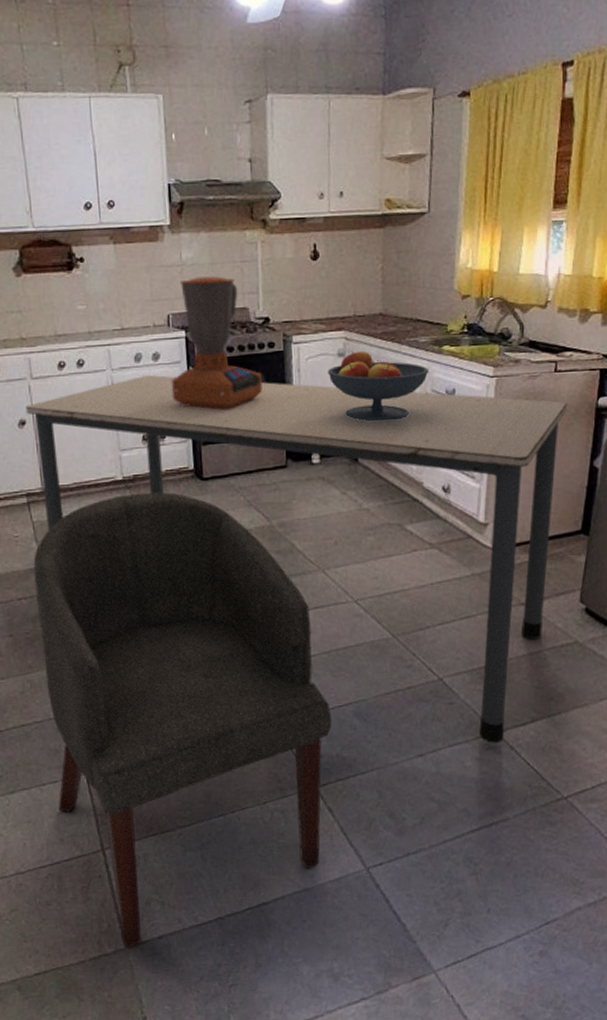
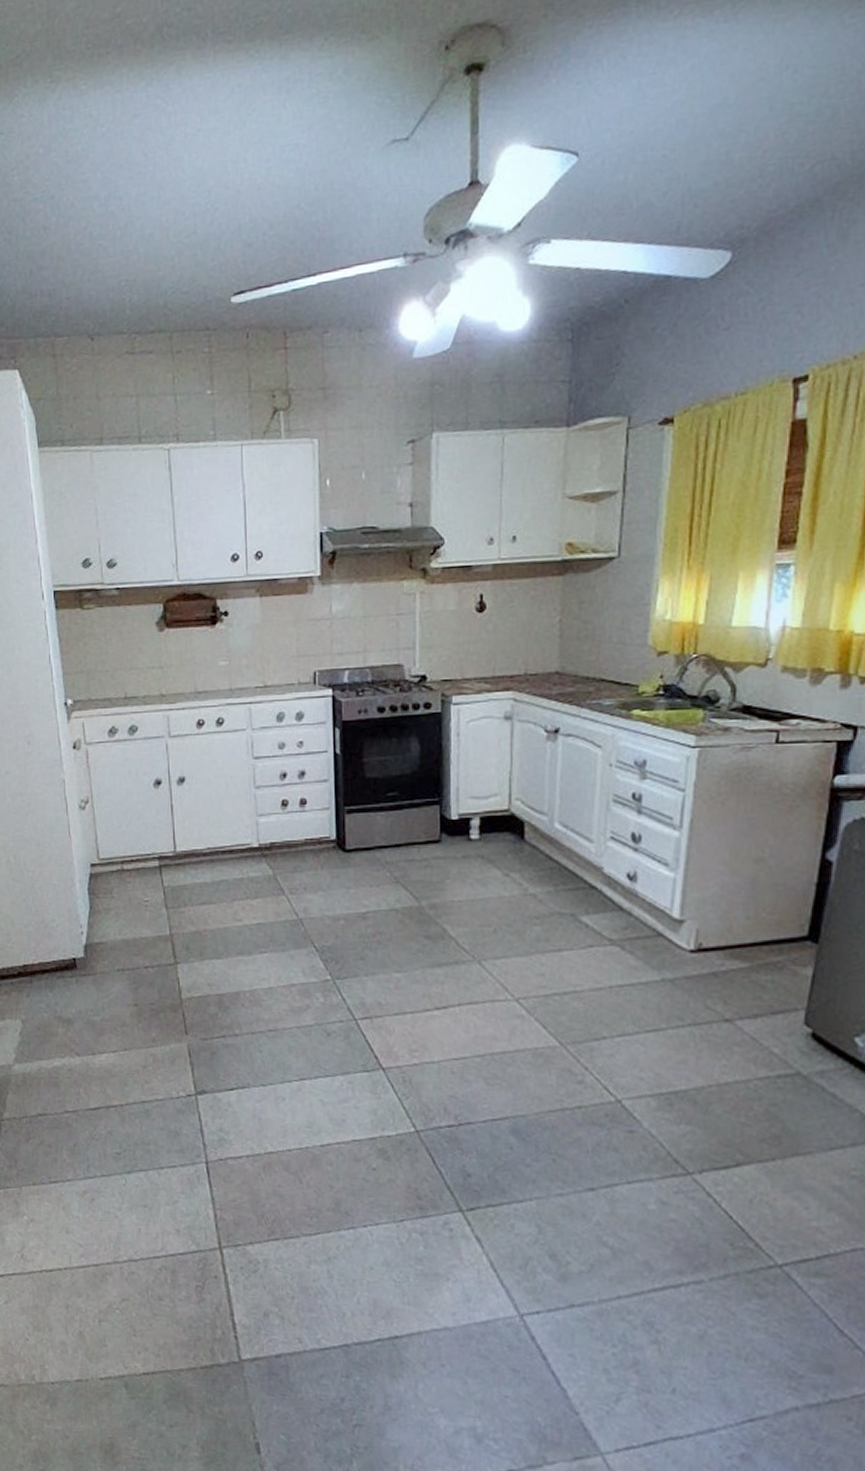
dining table: present [26,375,568,744] -> none [162,736,792,1188]
chair: present [33,491,332,948] -> none [162,862,483,1362]
blender: present [171,276,262,410] -> none [314,630,416,775]
fruit bowl: present [328,350,429,422] -> none [492,713,614,795]

